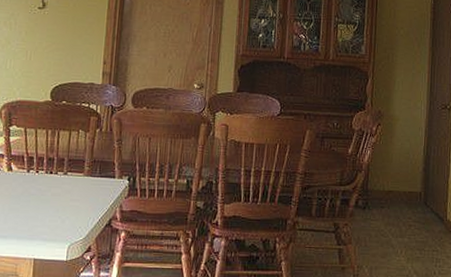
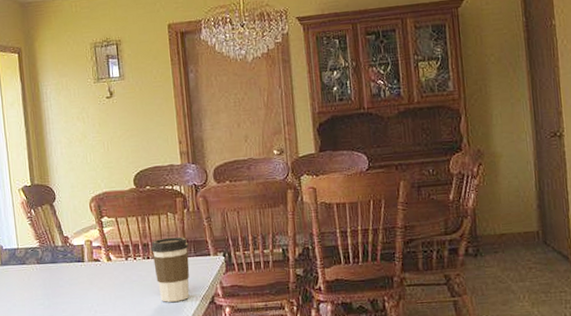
coffee cup: none [55,154,95,221] -> present [151,236,190,302]

